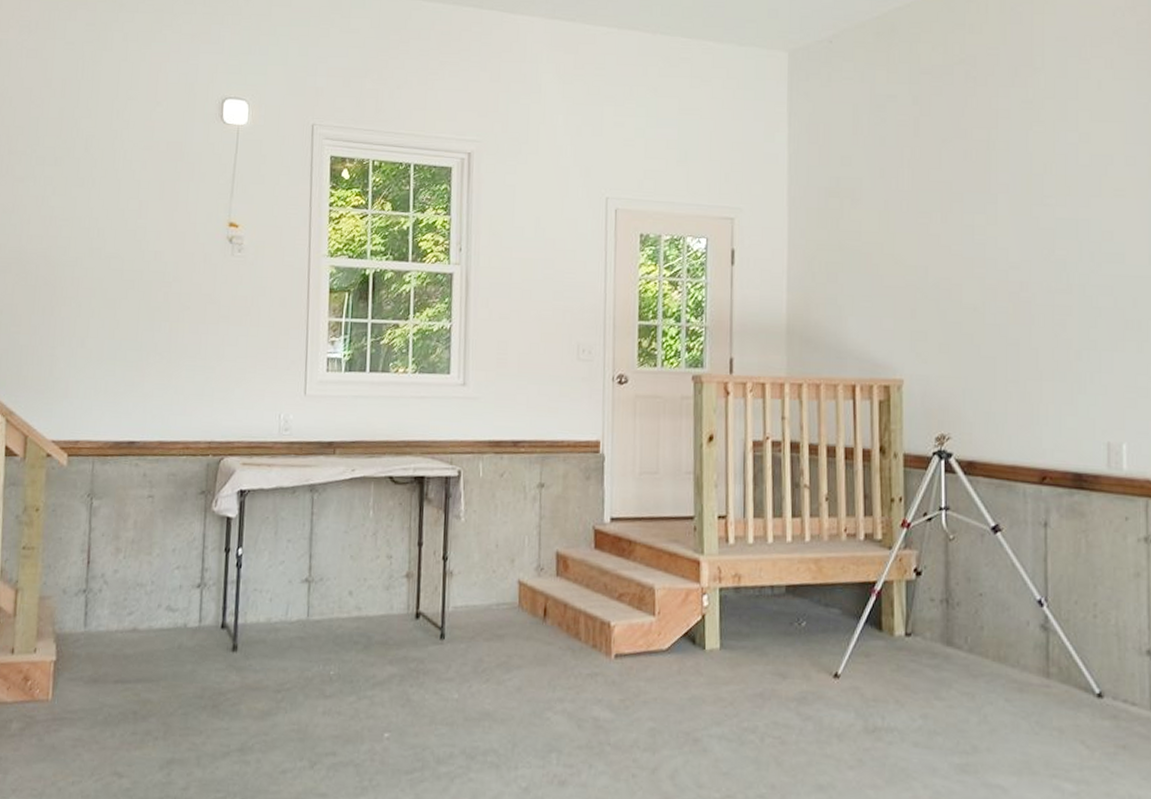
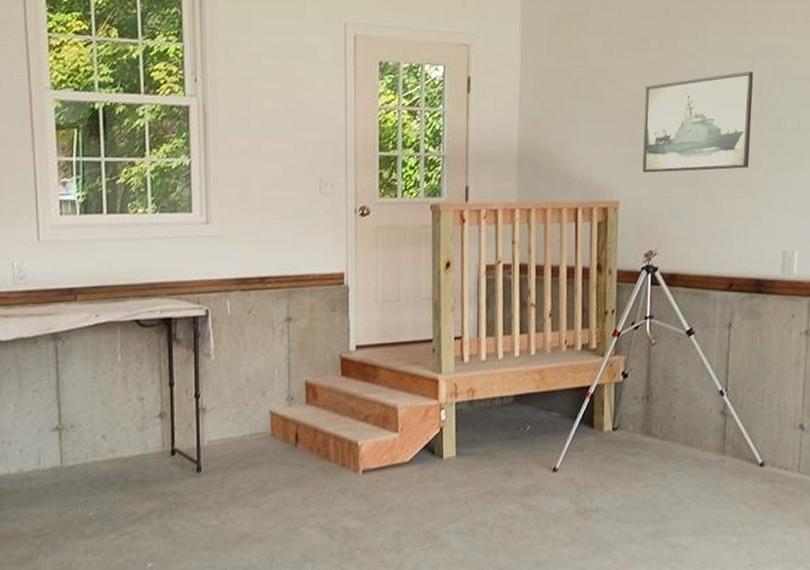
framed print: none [928,246,1057,351] -> present [642,71,753,173]

